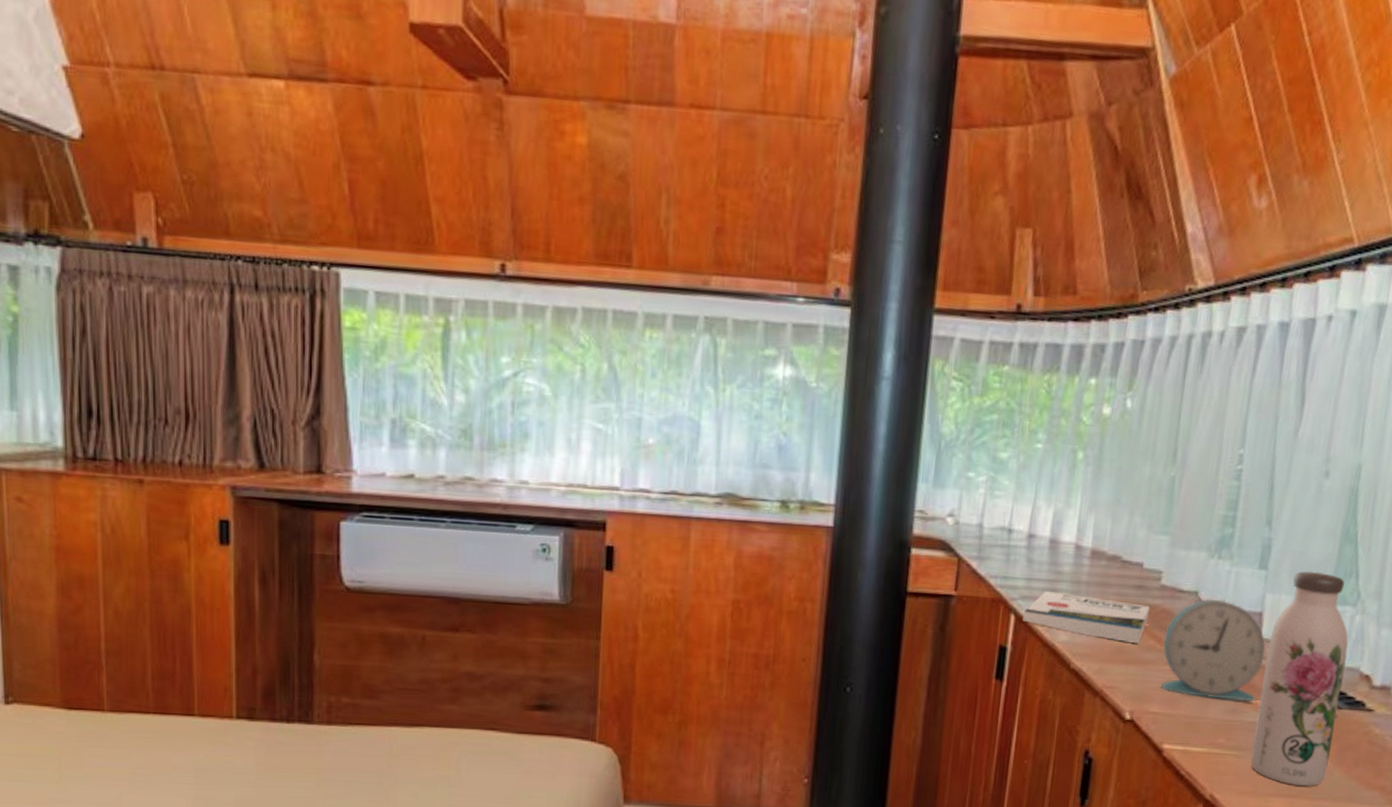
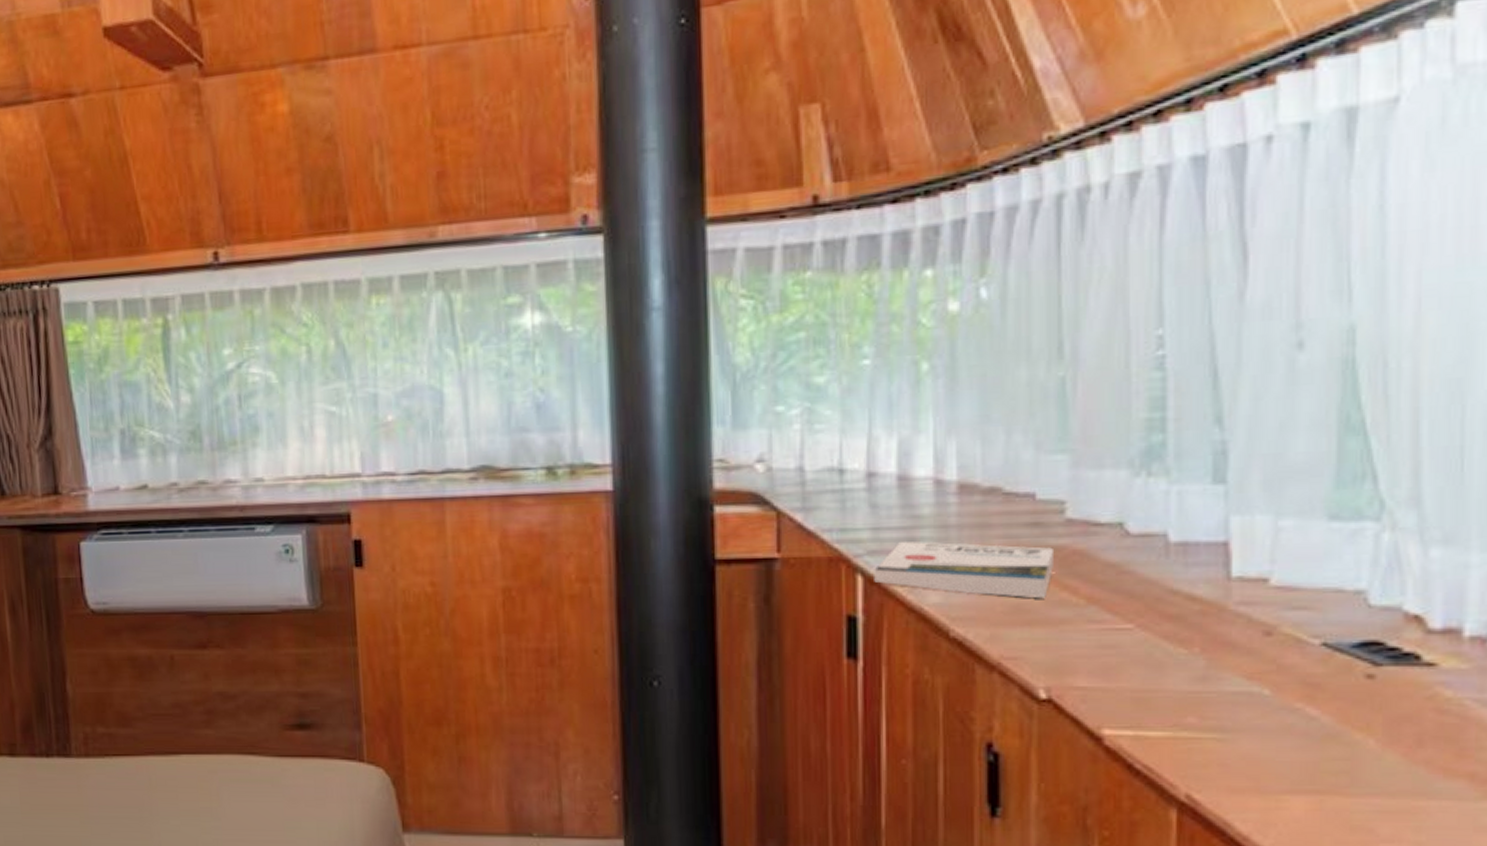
alarm clock: present [1161,599,1266,702] -> none [1080,530,1242,665]
water bottle: present [1250,571,1348,787] -> none [1240,478,1379,778]

